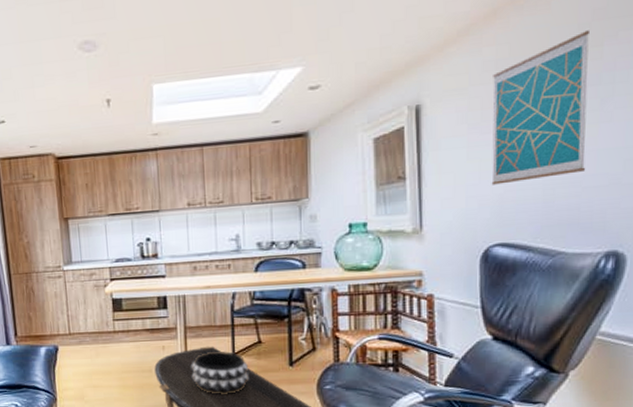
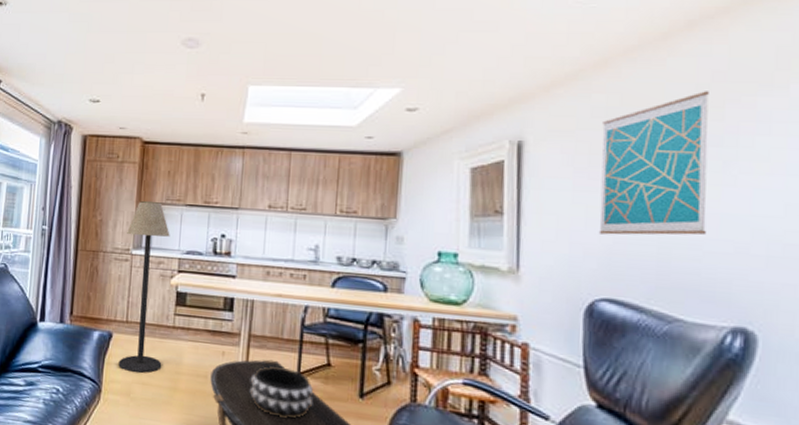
floor lamp: none [55,216,109,379] -> present [118,201,170,374]

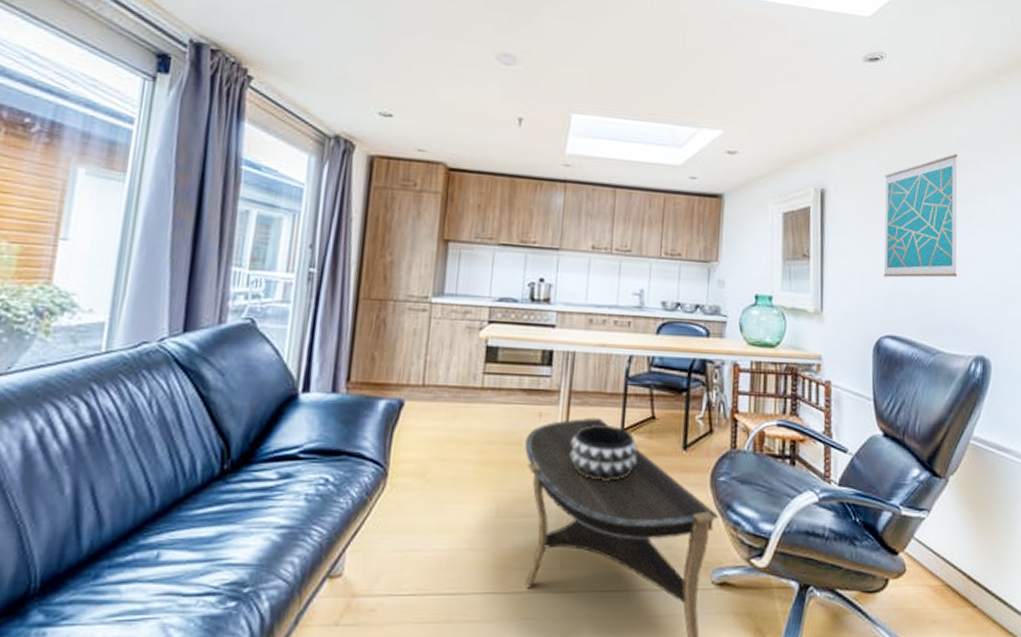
floor lamp: present [118,201,170,374] -> none [411,239,480,448]

